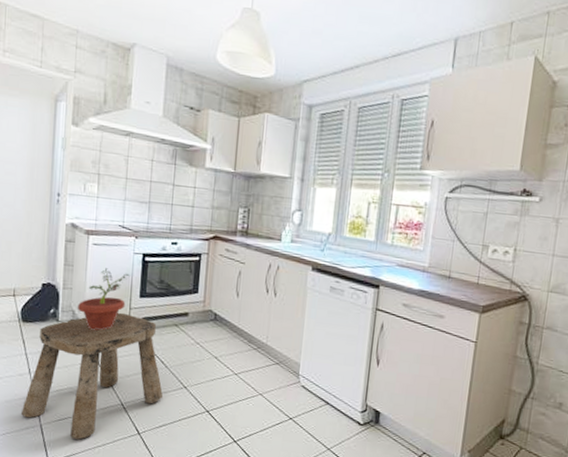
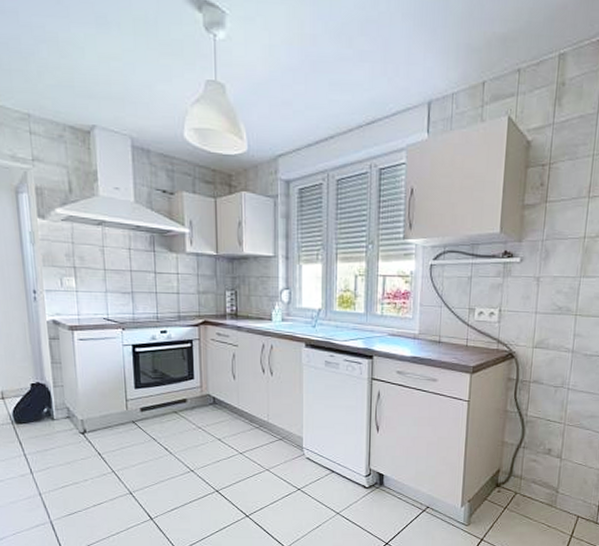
stool: present [22,312,163,440] -> none [29,405,170,531]
potted plant: present [78,268,130,331] -> none [72,362,122,425]

